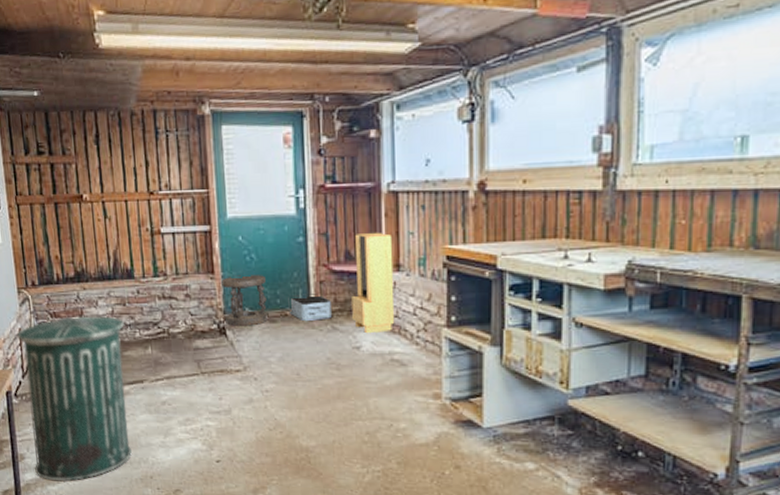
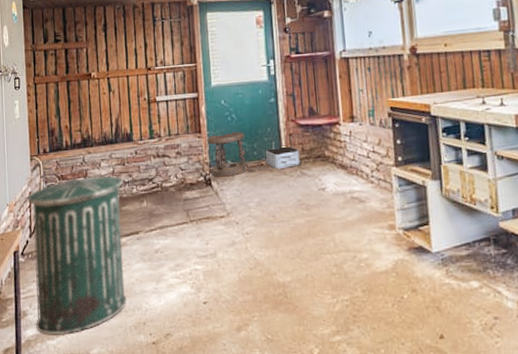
storage cabinet: present [351,232,395,334] -> none [316,91,353,177]

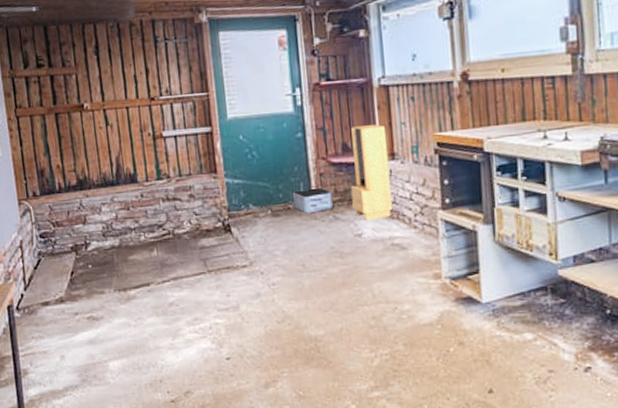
trash can: present [27,176,127,335] -> none [18,222,140,395]
stool: present [207,132,247,177] -> none [224,171,271,223]
storage cabinet: none [316,91,353,177] -> present [351,124,393,221]

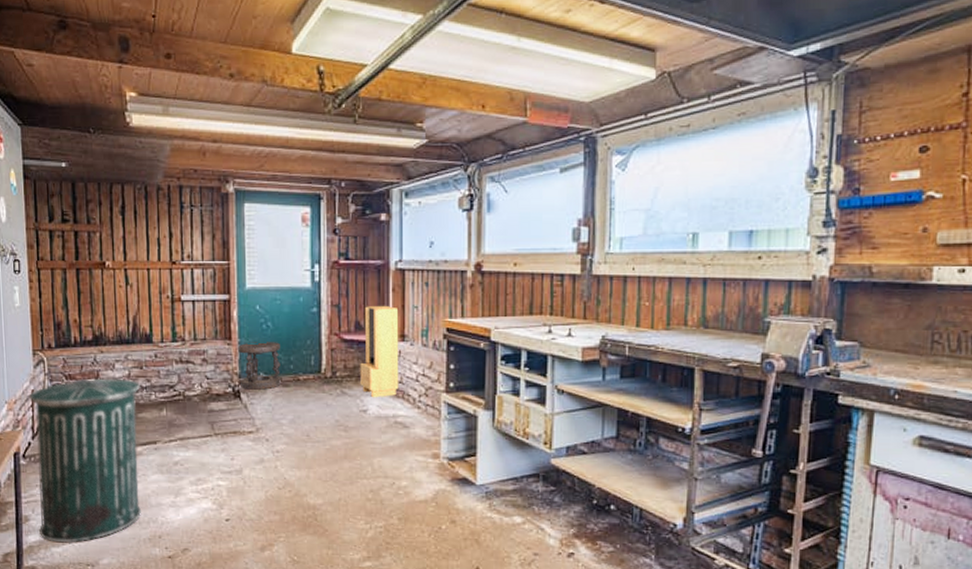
trash can: none [18,222,140,395] -> present [29,378,141,543]
stool: none [224,171,271,223] -> present [238,342,281,390]
storage bin: present [290,186,333,214] -> none [301,360,341,387]

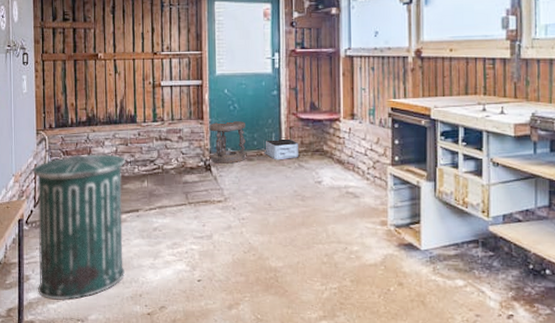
storage bin: none [301,360,341,387] -> present [263,137,298,160]
storage cabinet: present [360,305,399,398] -> none [315,87,350,171]

